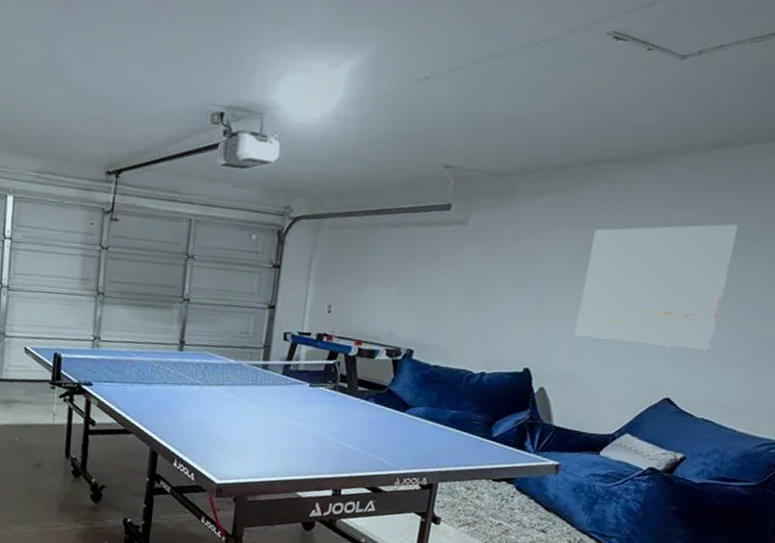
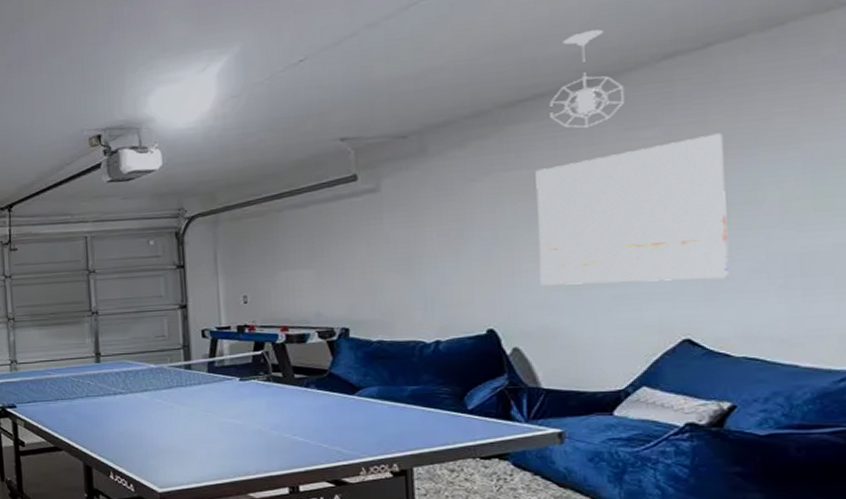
pendant light: none [618,107,680,199] -> present [549,29,624,129]

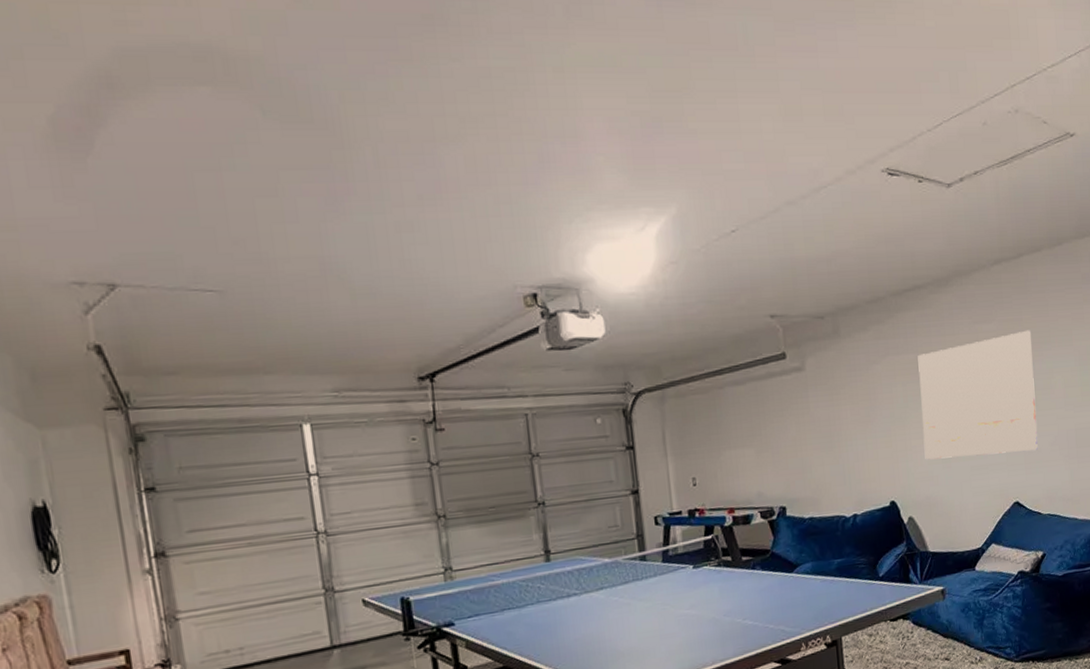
pendant light: present [549,29,624,129] -> none [924,232,972,320]

